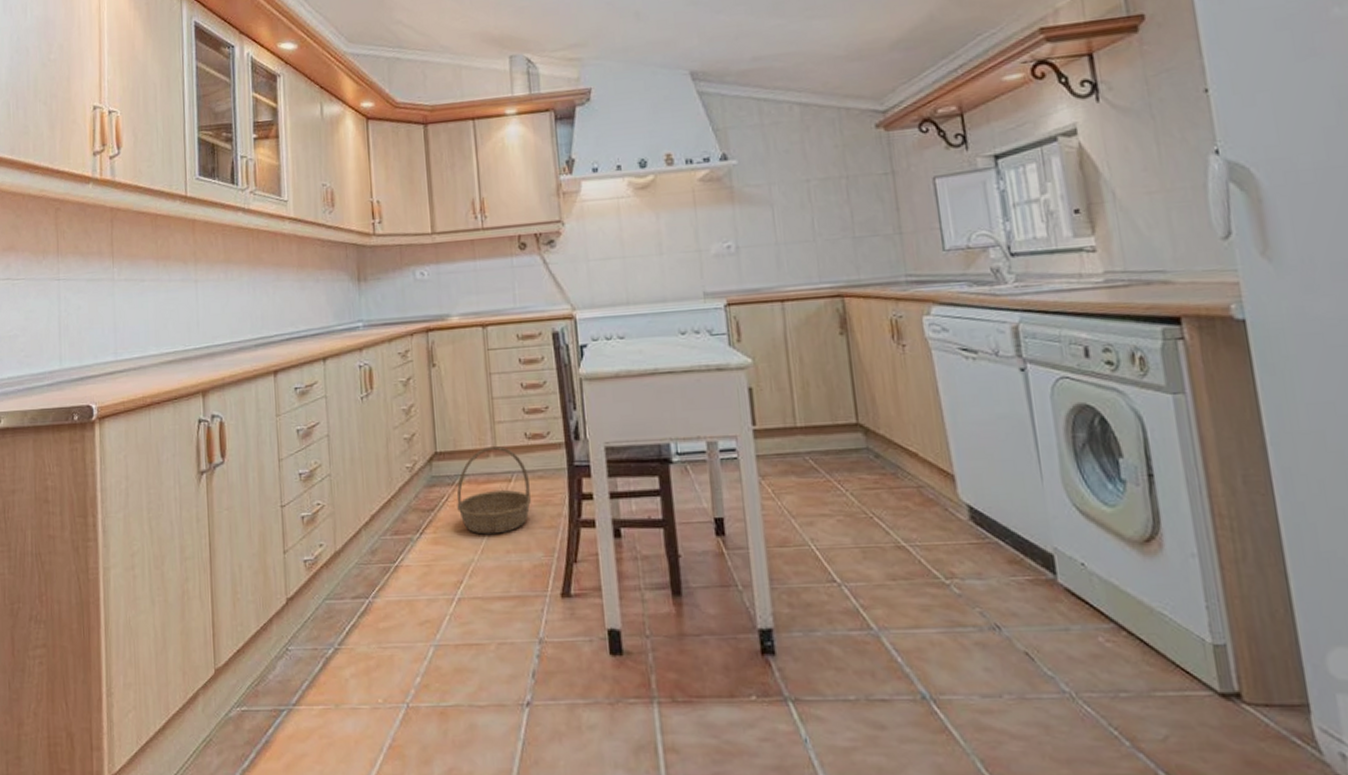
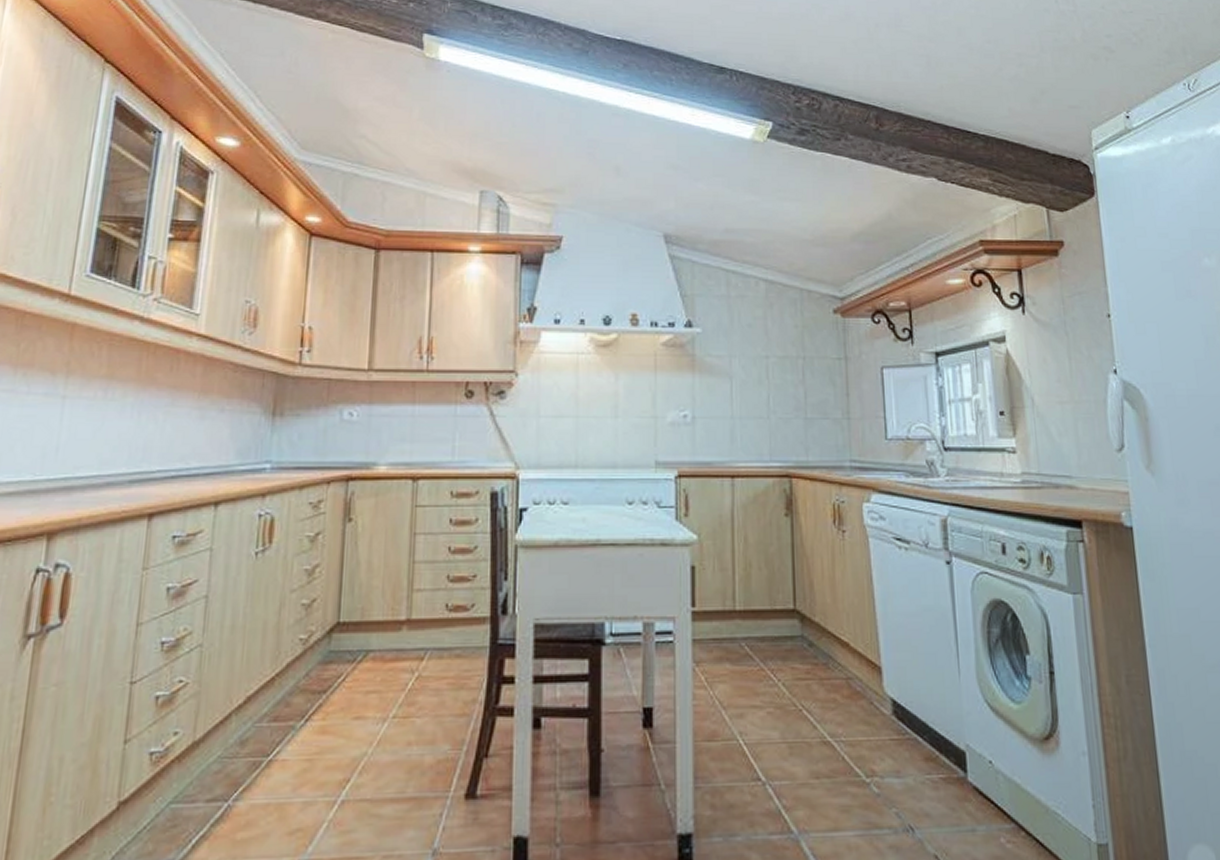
basket: present [456,445,532,535] -> none [355,617,445,723]

